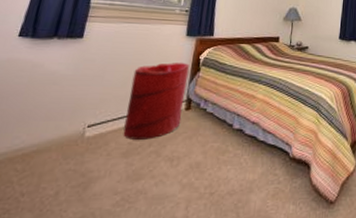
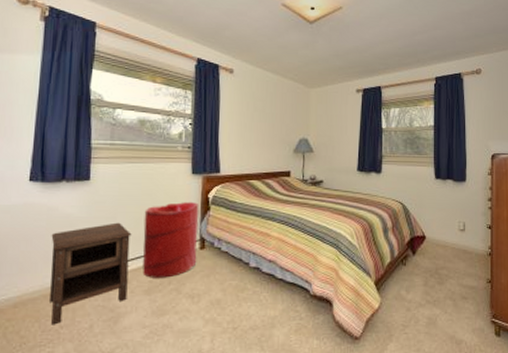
nightstand: none [11,81,118,192] -> present [50,222,132,325]

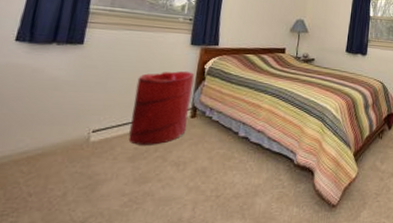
nightstand: present [50,222,132,325] -> none [19,88,122,193]

